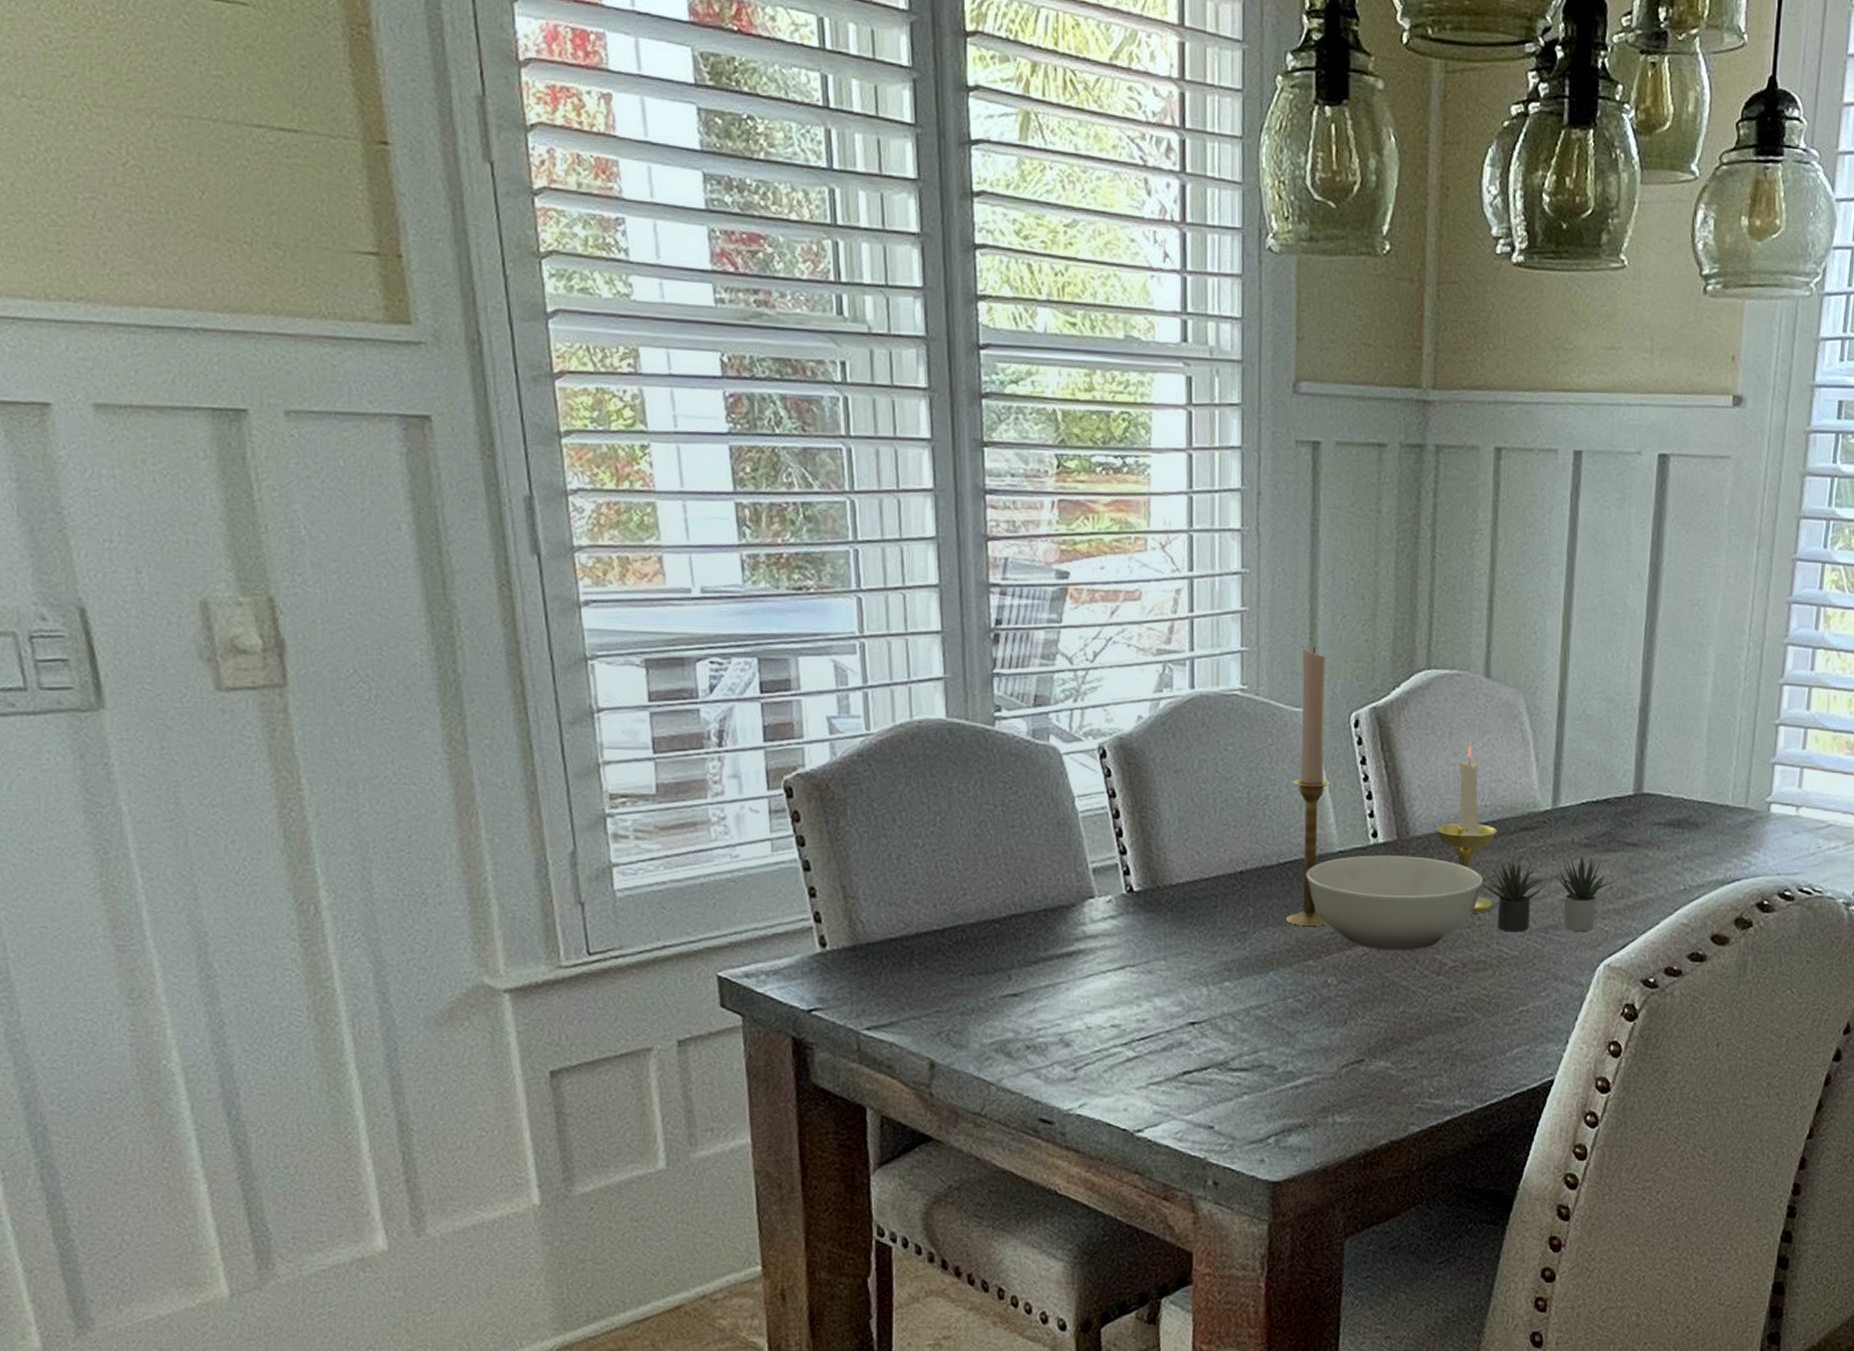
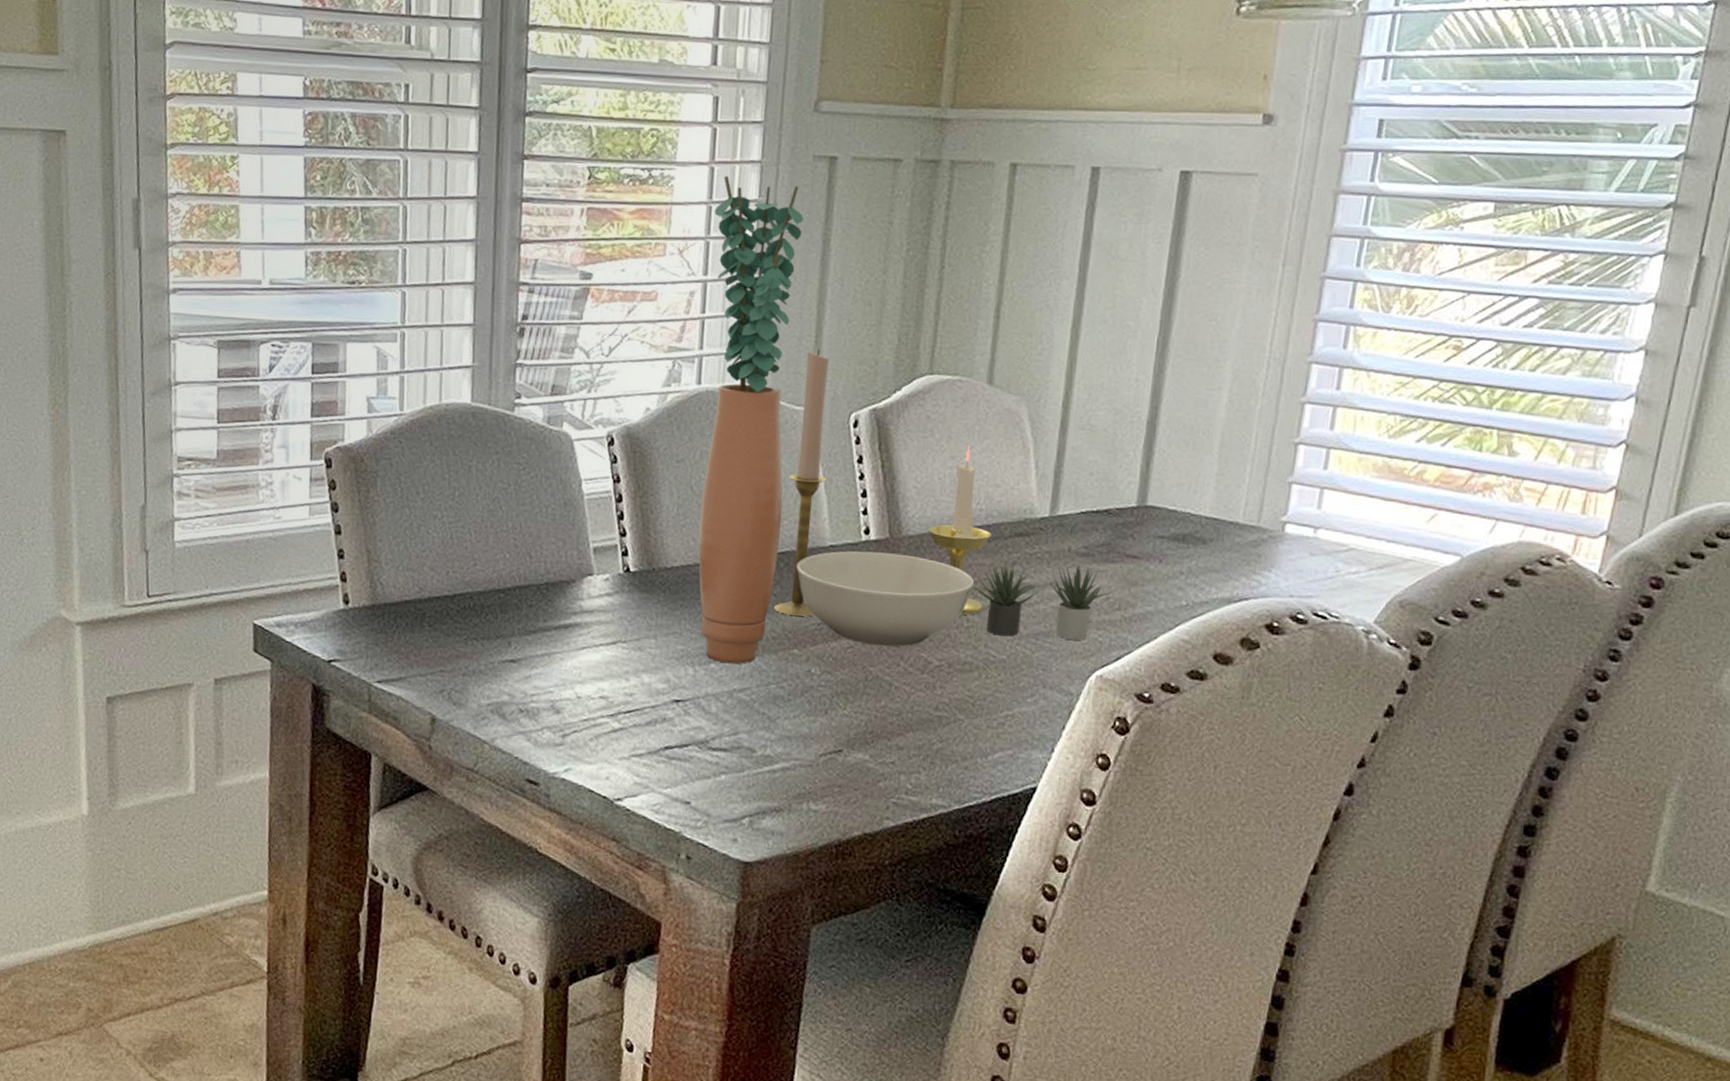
vase: none [1196,463,1290,979] -> present [698,176,804,664]

